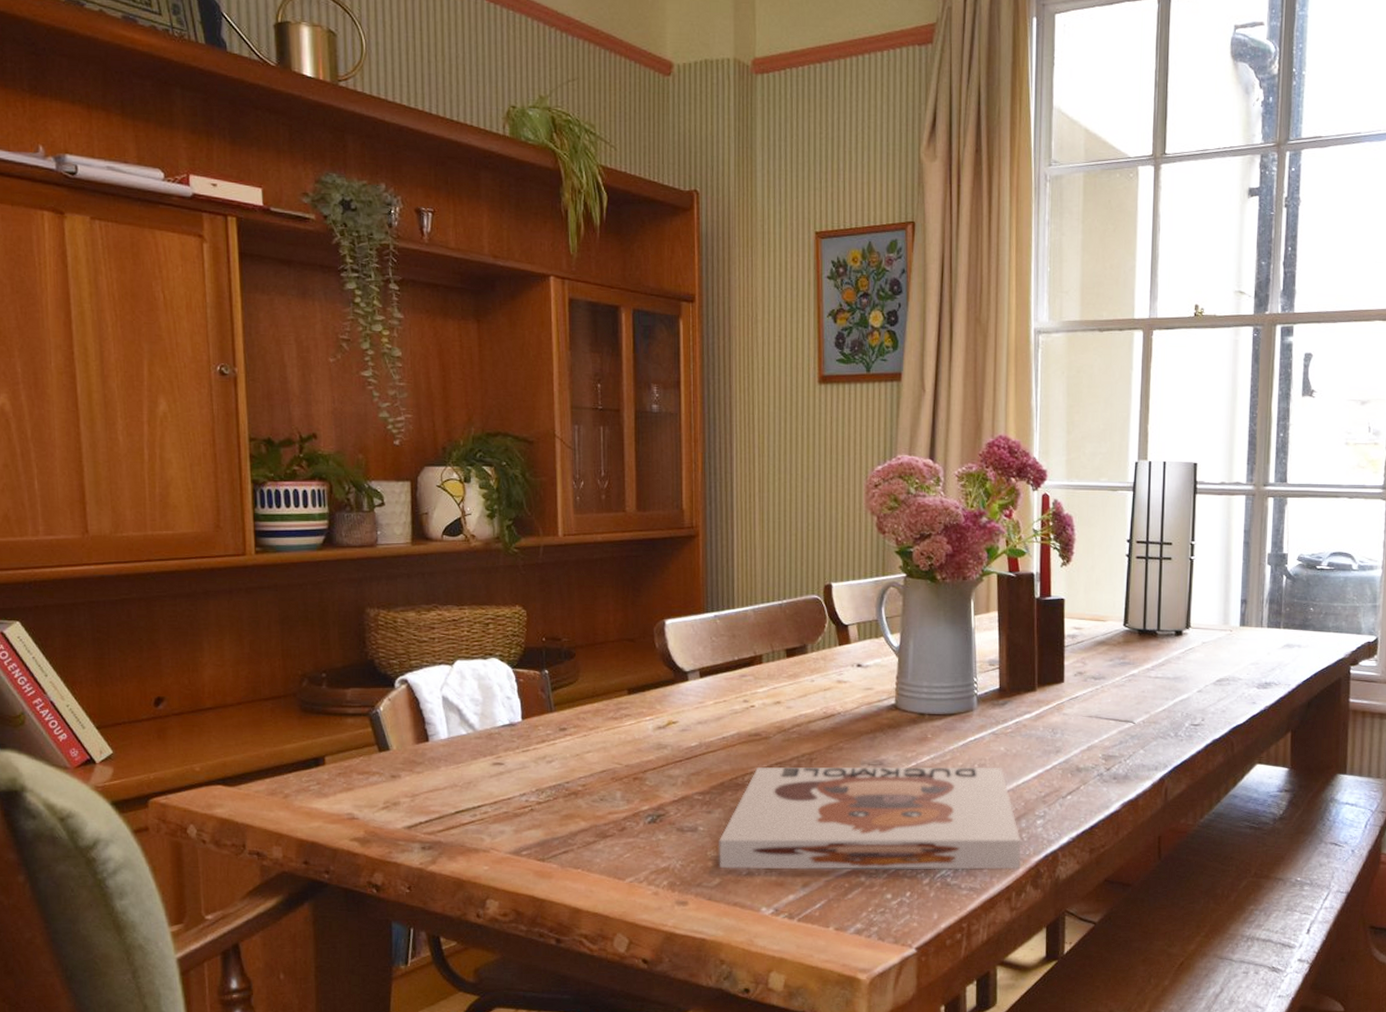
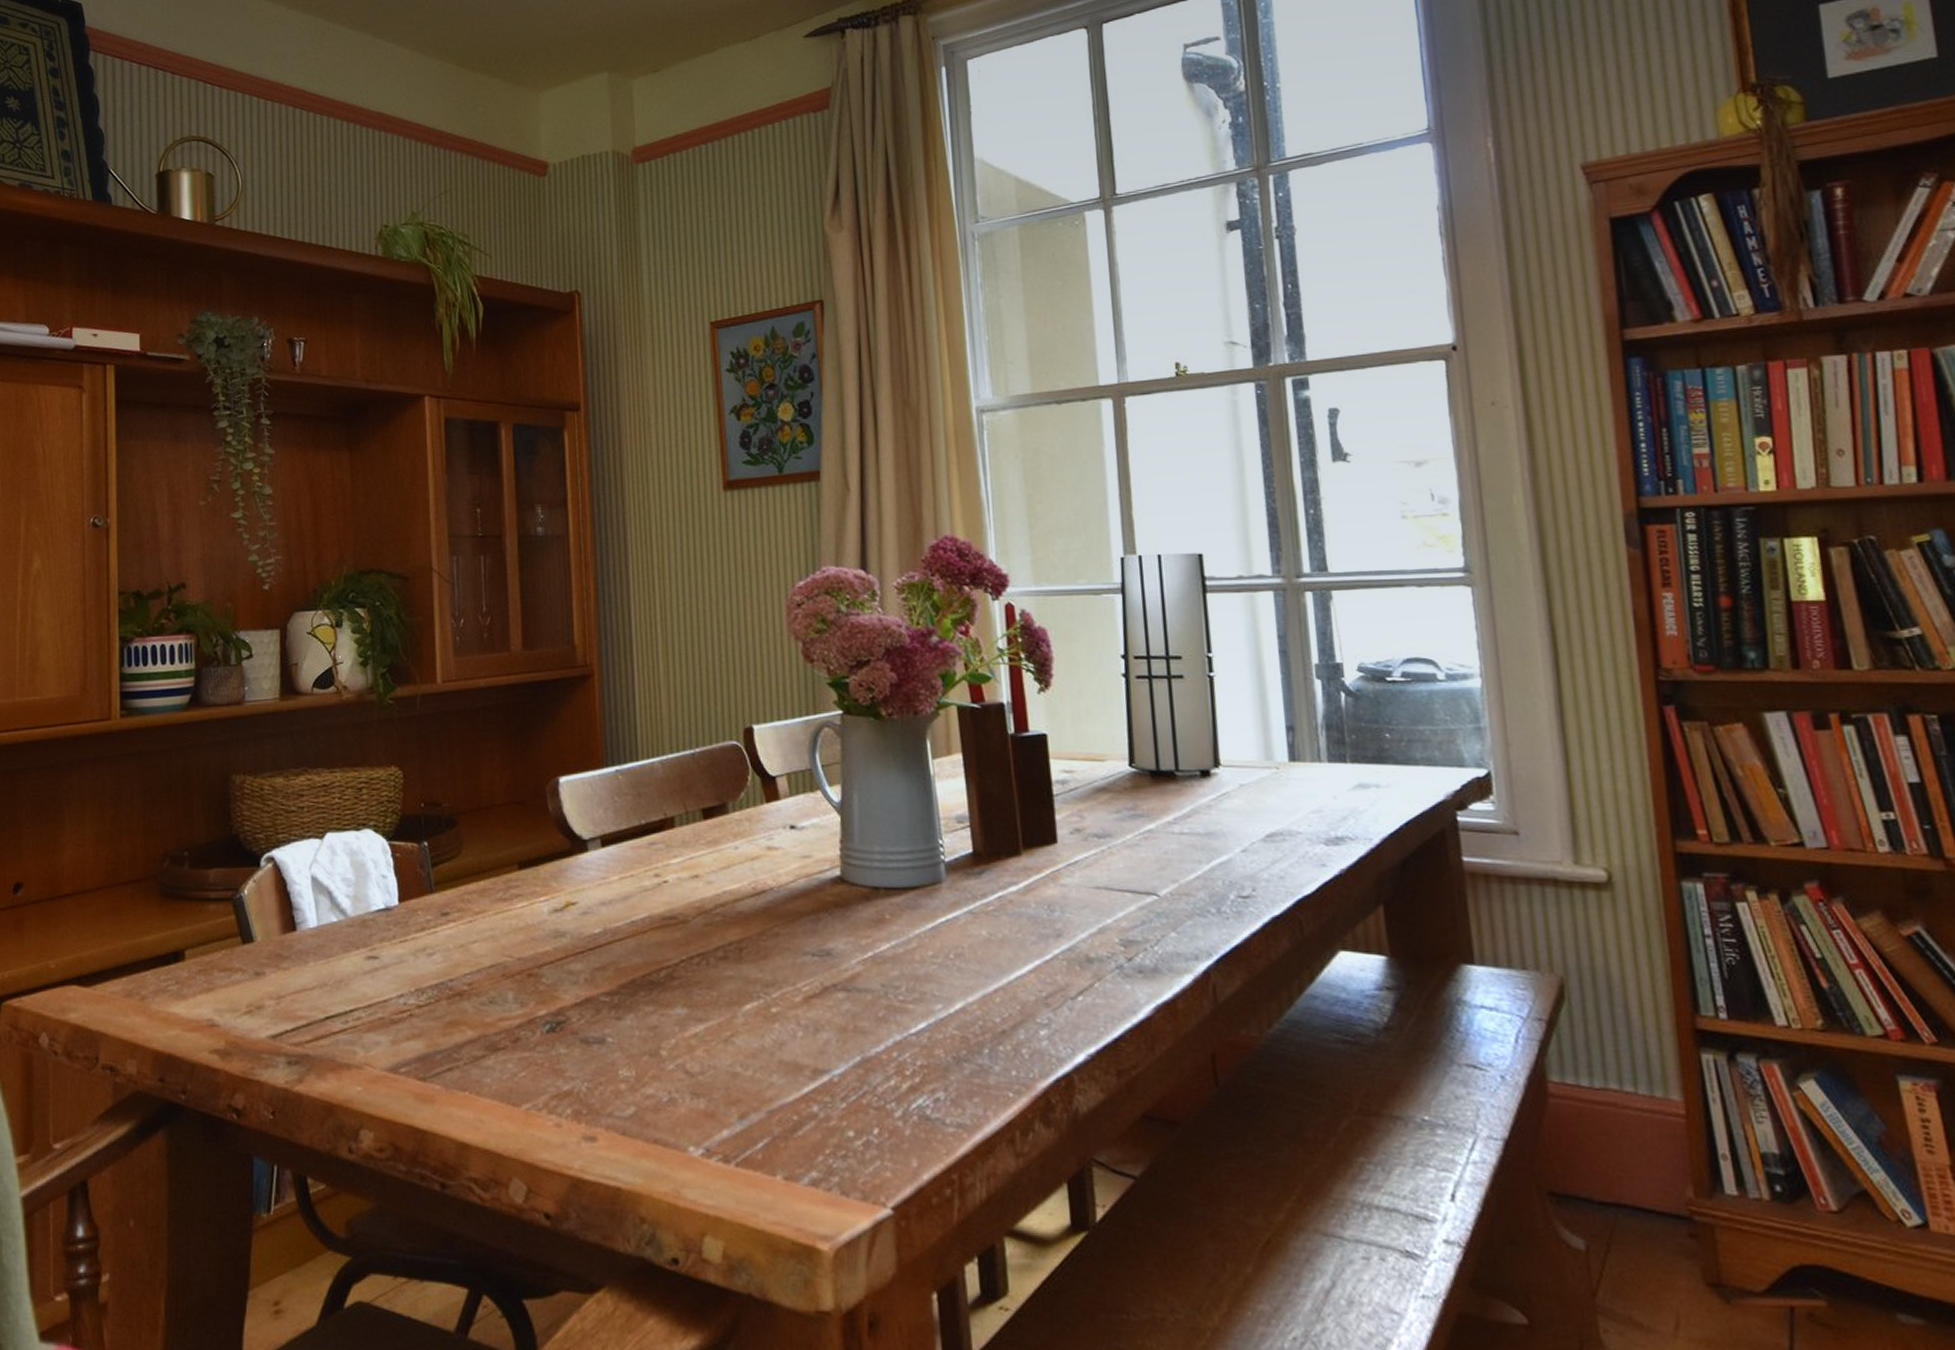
board game: present [719,767,1021,870] -> none [632,958,1024,1099]

